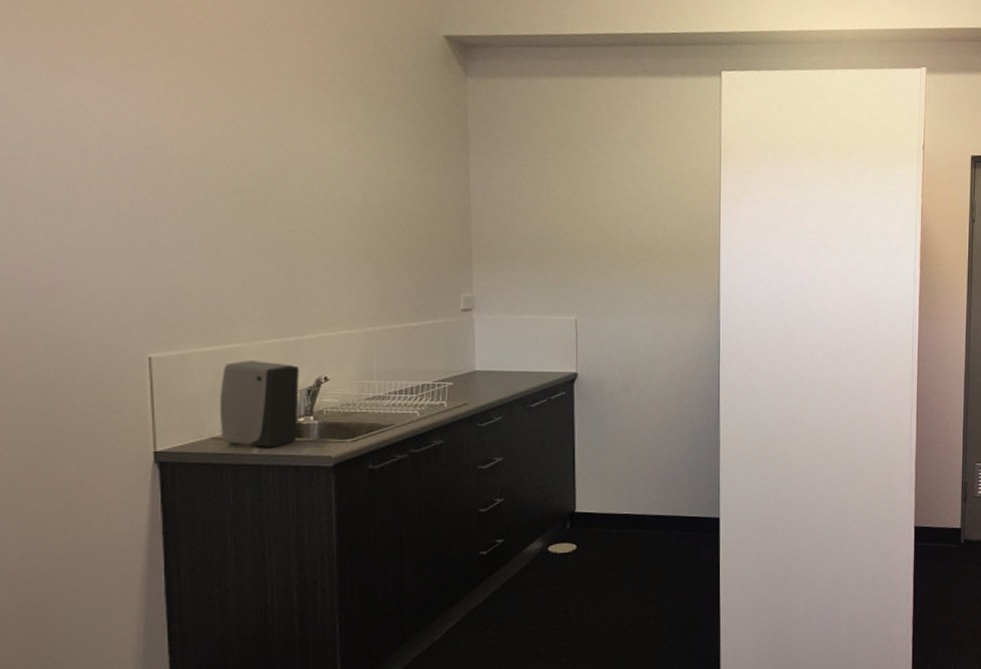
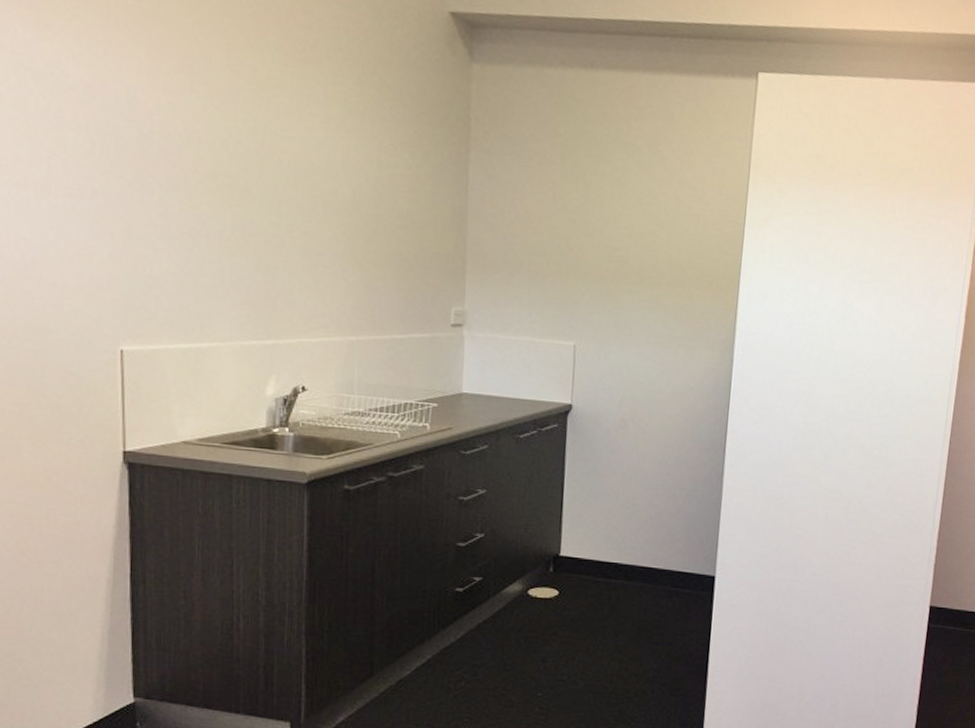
soap dispenser: present [219,361,299,448] -> none [191,361,276,458]

